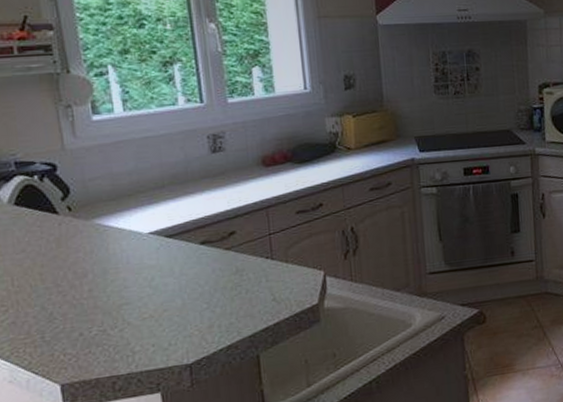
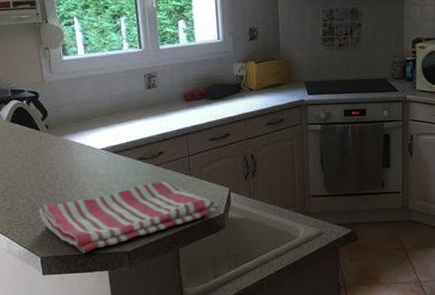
dish towel: none [57,269,310,373] -> present [38,181,218,253]

